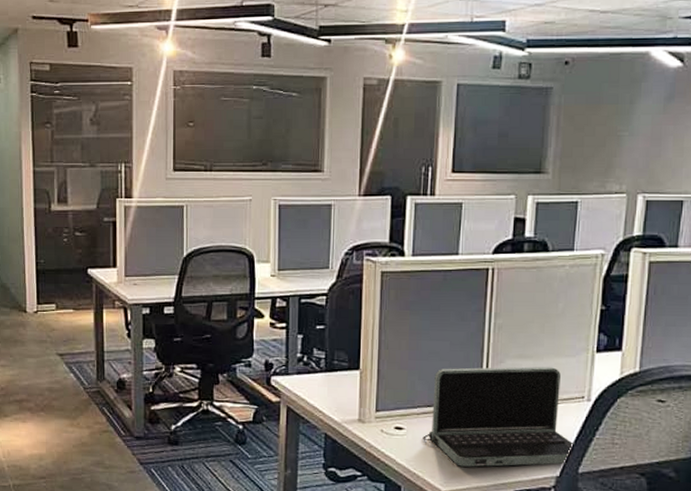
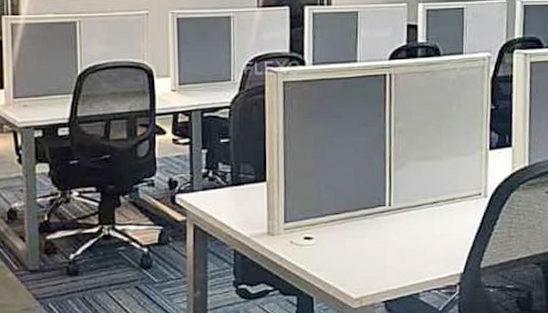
laptop: present [423,366,574,467] -> none [332,167,475,272]

